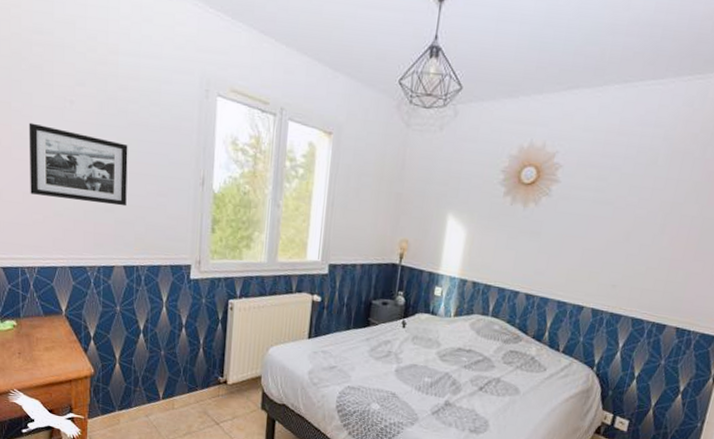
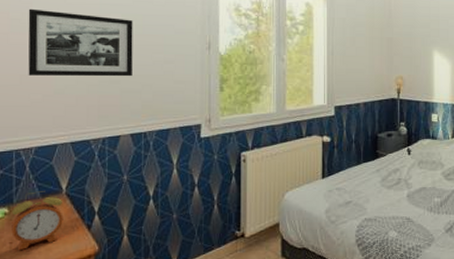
alarm clock: none [19,309,63,362] -> present [11,191,63,251]

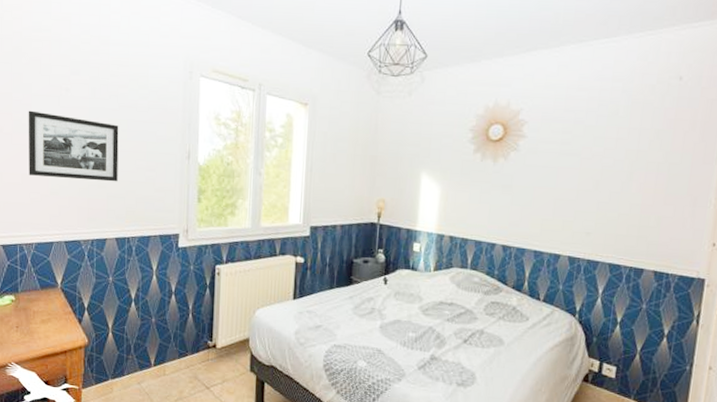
alarm clock: present [11,191,63,251] -> none [17,283,59,335]

